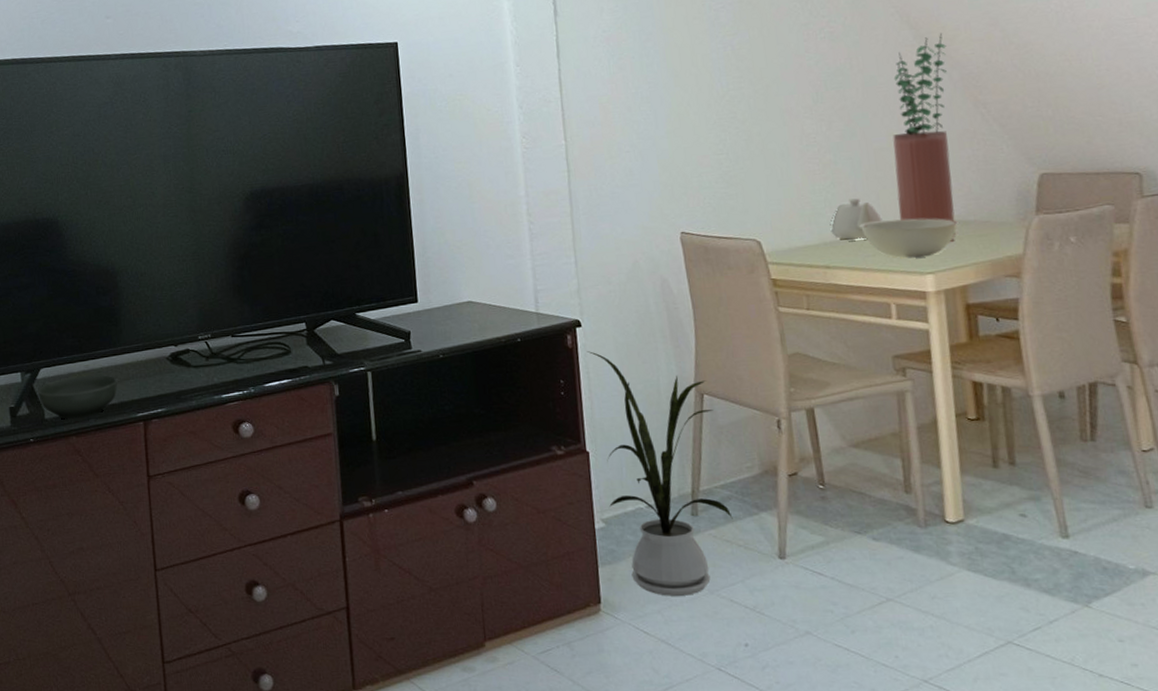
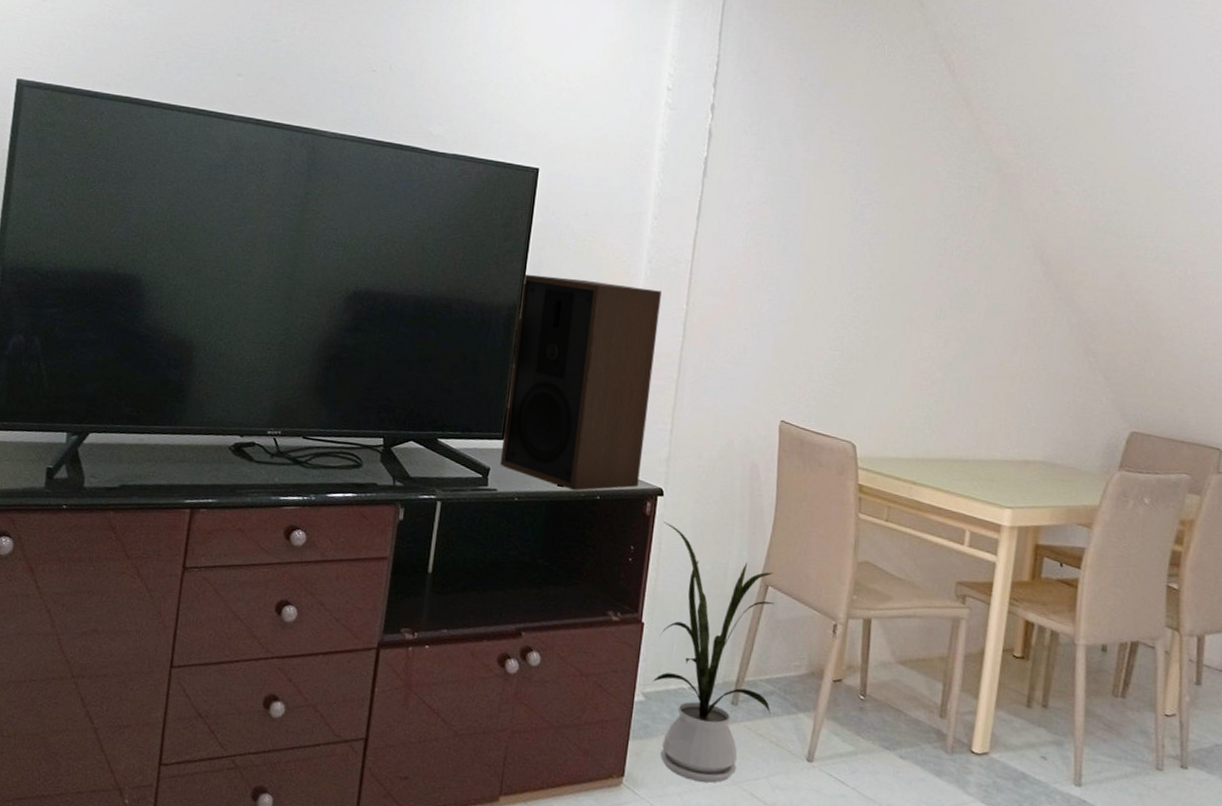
bowl: present [37,374,118,420] -> none [81,448,172,494]
speaker: none [403,132,555,338] -> present [500,273,662,491]
teapot: present [830,198,883,241] -> none [924,420,976,463]
bowl: present [859,218,960,259] -> none [953,446,1047,491]
vase: present [892,33,956,242] -> none [992,275,1072,481]

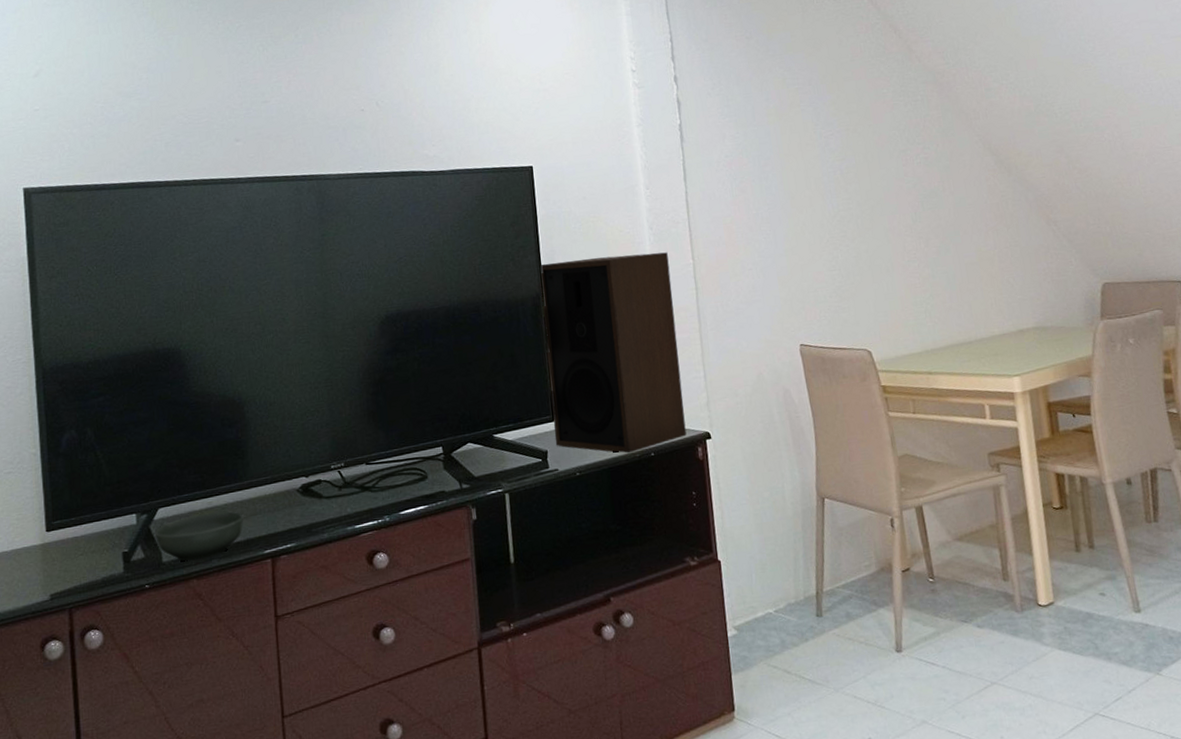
bowl: none [81,448,172,494] -> present [154,511,244,562]
house plant: present [653,522,775,783] -> none [717,462,854,698]

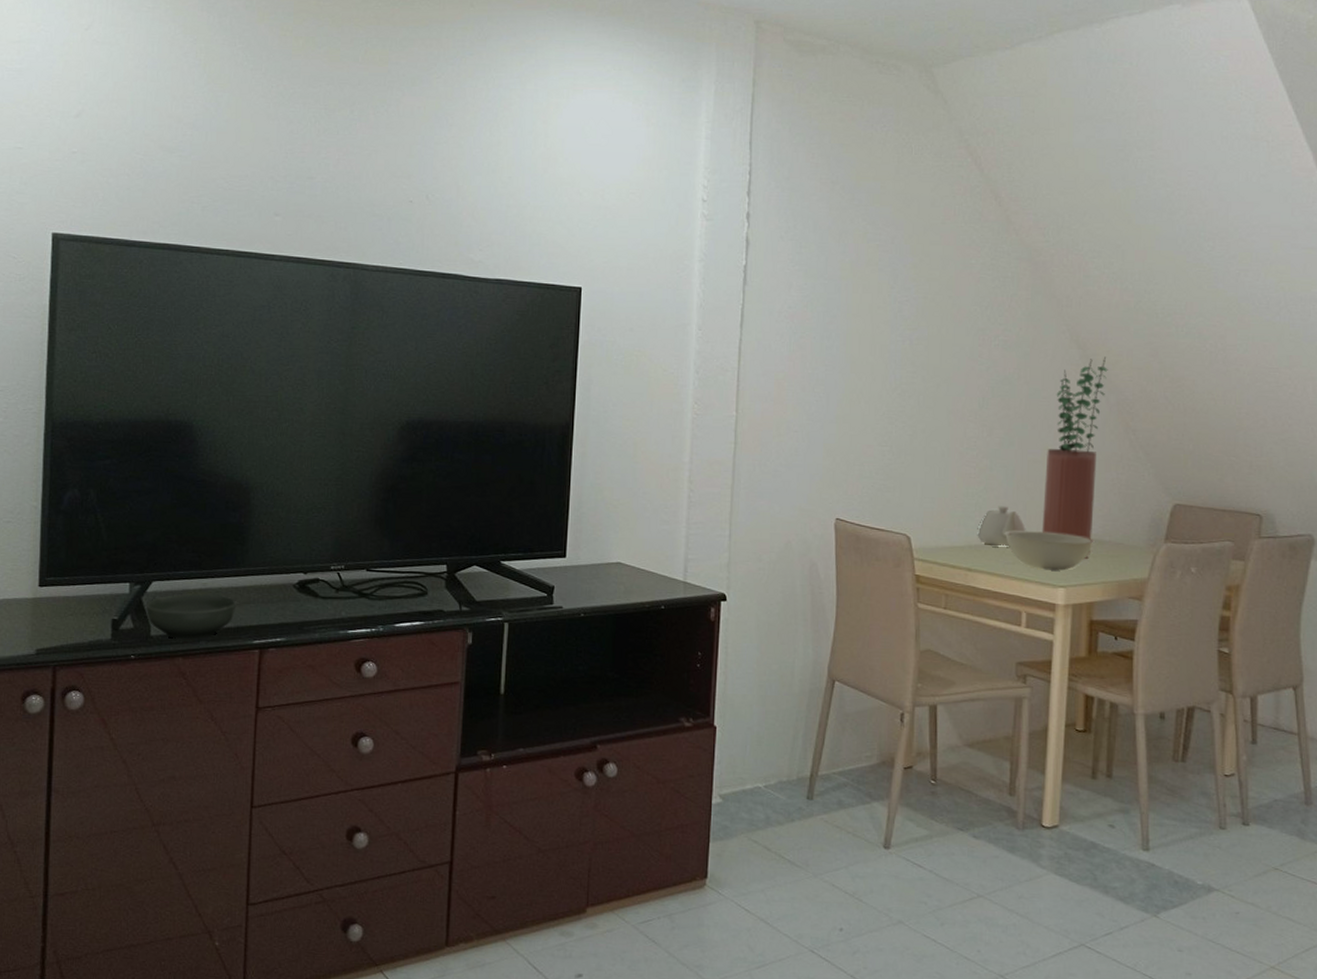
speaker: present [538,252,687,454] -> none [563,392,711,603]
teapot: none [930,309,975,348] -> present [977,506,1026,547]
bowl: none [955,325,1040,363] -> present [1004,530,1096,571]
vase: none [979,159,1037,346] -> present [1042,357,1108,559]

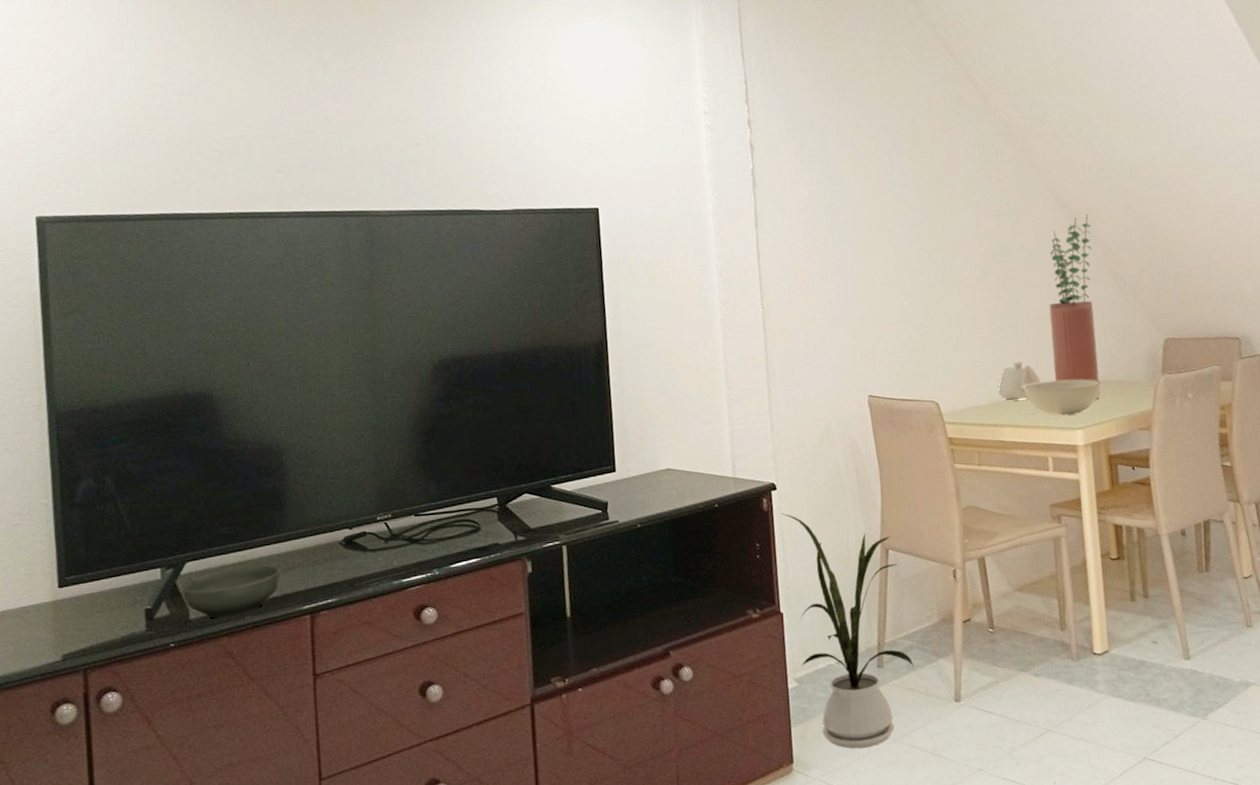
house plant: none [728,626,846,877] -> present [781,513,915,749]

